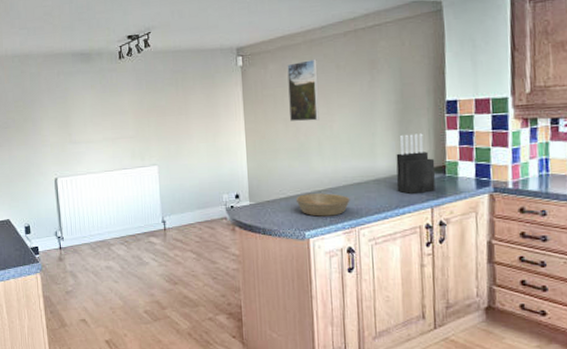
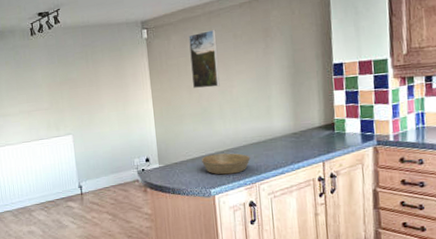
knife block: present [396,133,436,194] -> none [290,94,326,150]

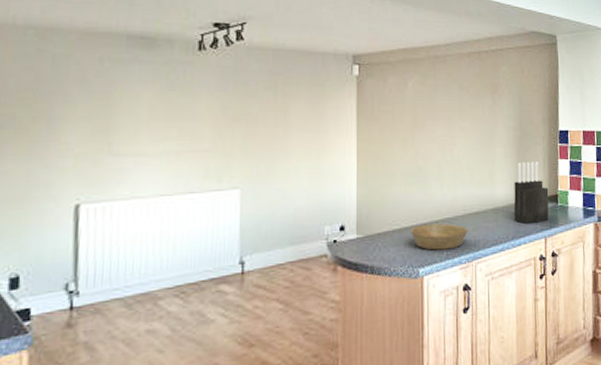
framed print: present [188,29,220,89] -> none [408,76,441,143]
knife block: none [290,94,326,150] -> present [513,161,549,224]

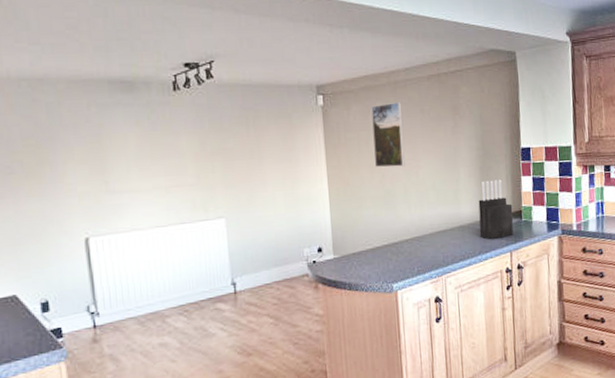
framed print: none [408,76,441,143] -> present [371,101,405,168]
bowl: present [410,223,468,251] -> none [382,242,437,267]

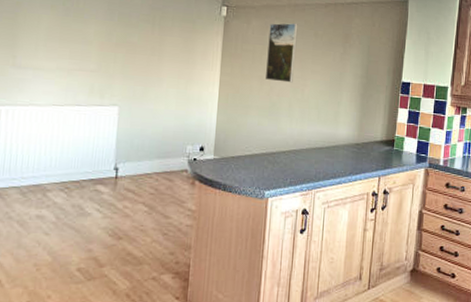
knife block: present [478,179,514,239] -> none [352,107,387,163]

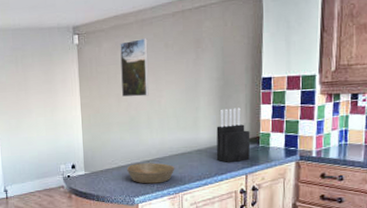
bowl: none [260,153,311,177] -> present [126,163,175,184]
knife block: none [352,107,387,163] -> present [216,107,251,162]

